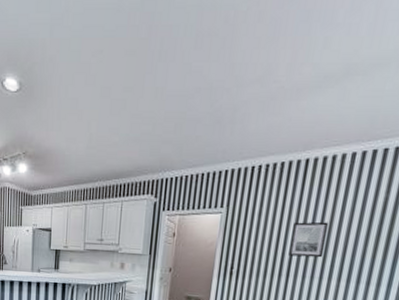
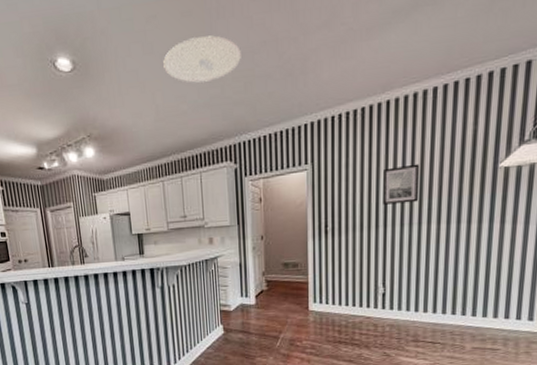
ceiling light: none [102,76,176,118] -> present [163,35,241,83]

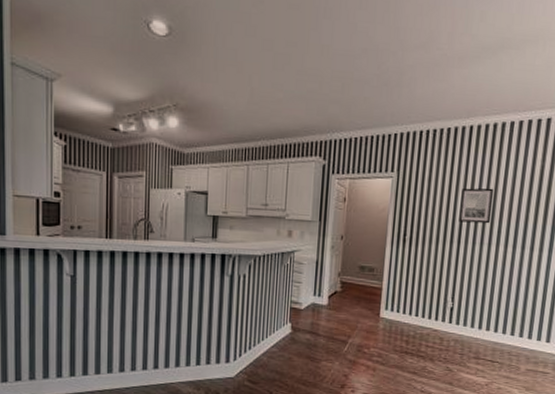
ceiling light: present [163,35,241,83] -> none [264,30,343,75]

